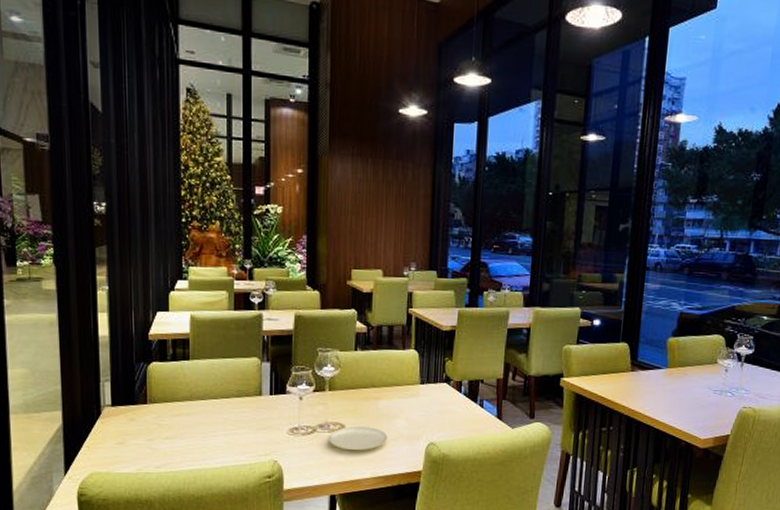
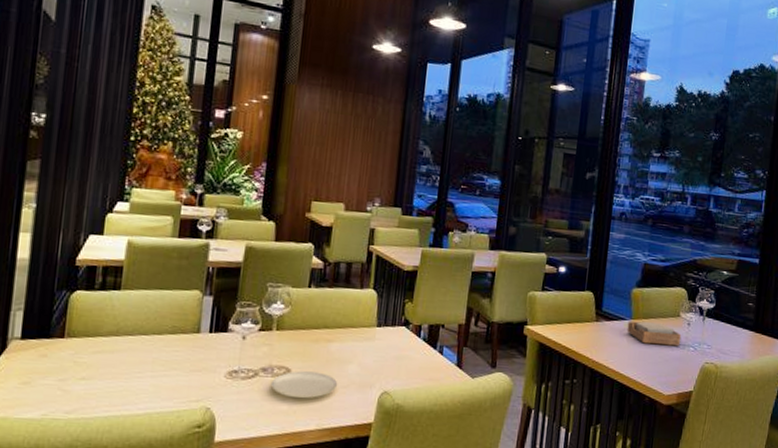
napkin holder: none [662,369,719,393] -> present [627,321,682,347]

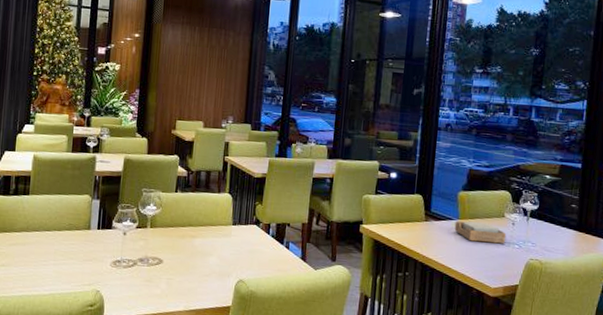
plate: present [270,371,338,399] -> none [146,261,201,285]

